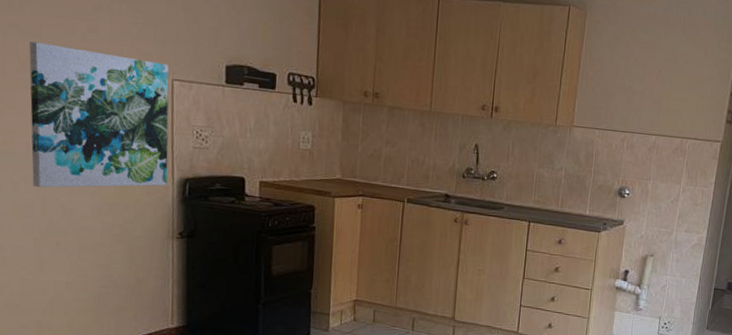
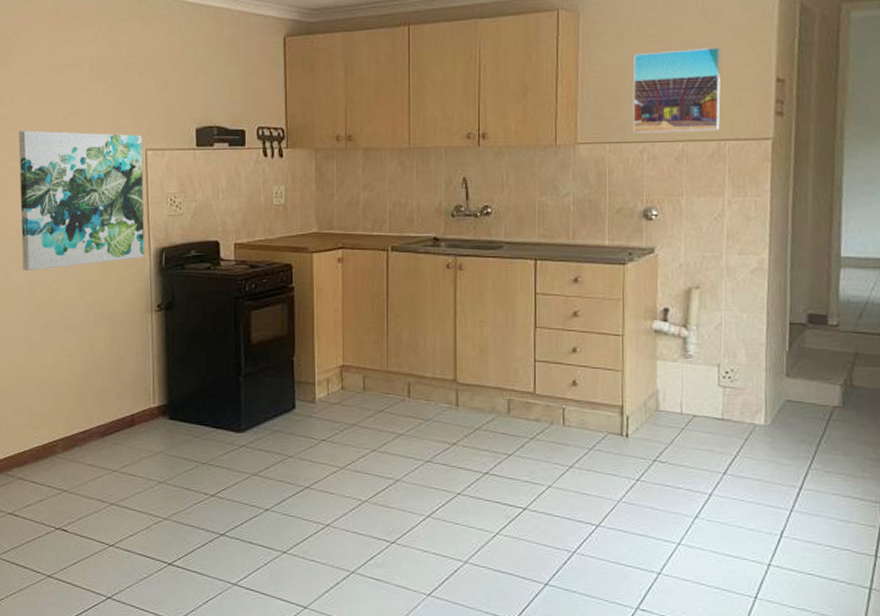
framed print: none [618,55,693,130] -> present [632,47,721,133]

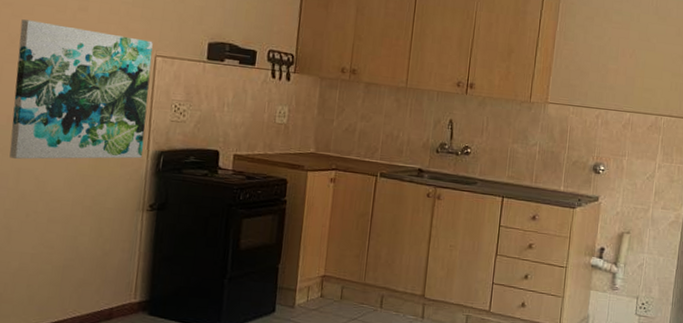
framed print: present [632,47,721,133] -> none [592,35,666,108]

